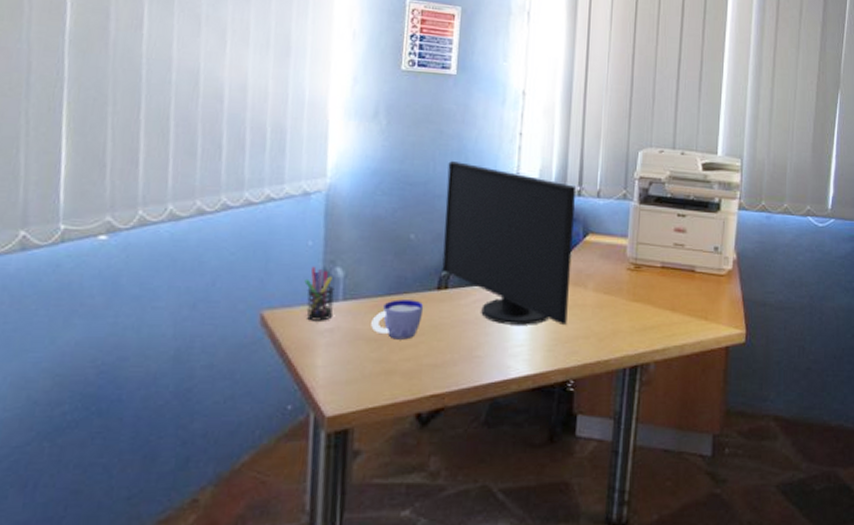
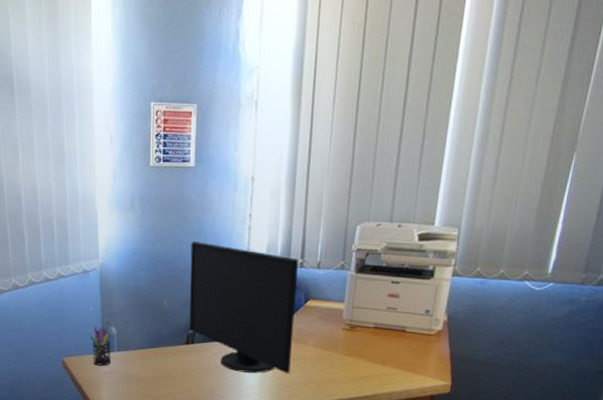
cup: present [371,299,424,340] -> none [139,351,177,381]

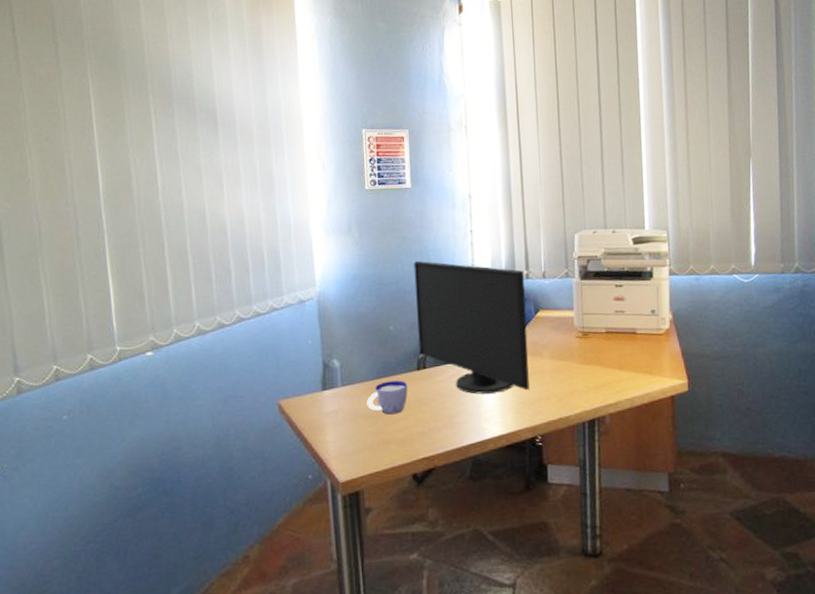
pen holder: present [90,326,112,366] -> none [309,360,336,405]
cup: none [139,351,177,381] -> present [367,380,408,415]

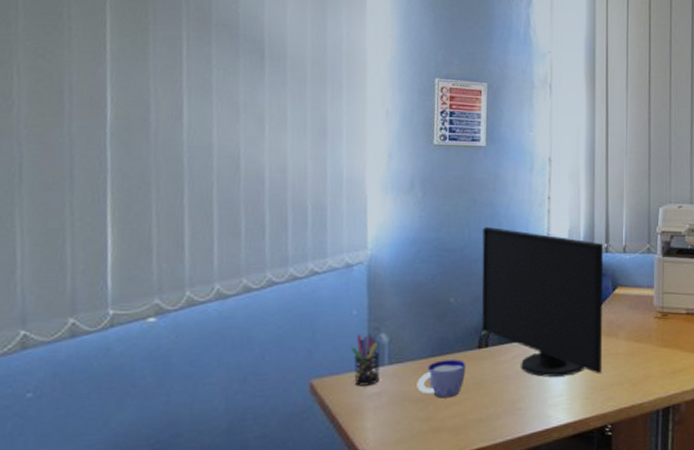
pen holder: none [309,360,336,405] -> present [351,334,380,386]

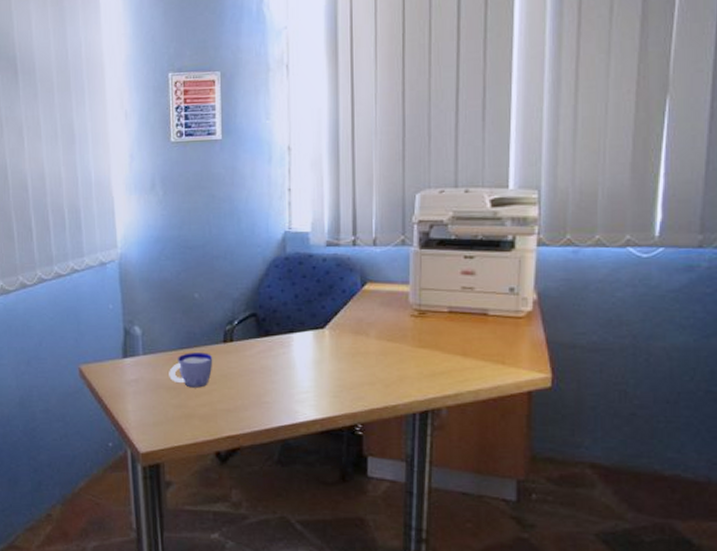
pen holder: present [351,334,380,386] -> none [110,326,137,373]
computer monitor: present [482,226,604,377] -> none [222,222,351,373]

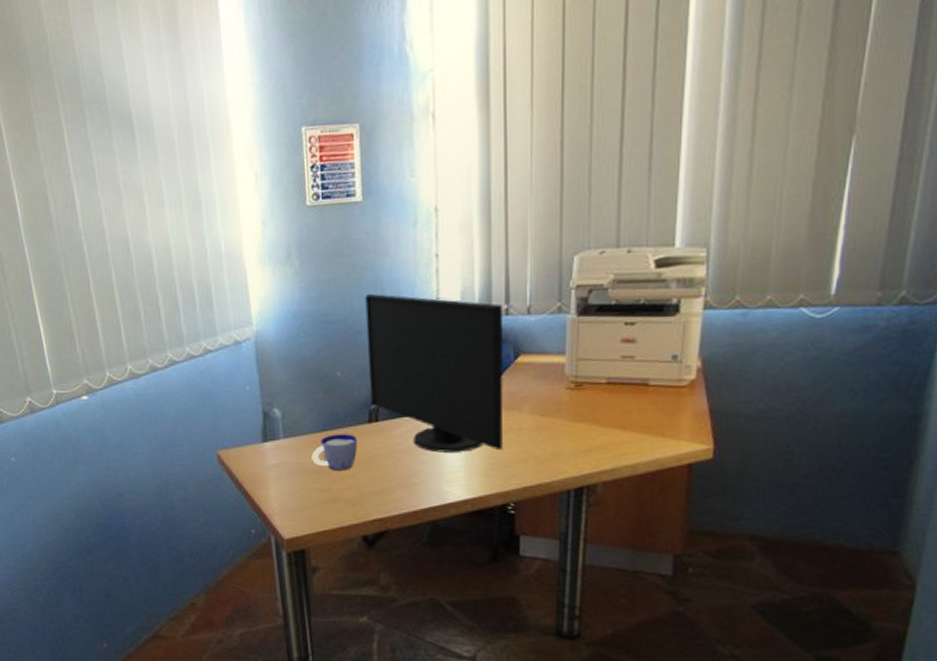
computer monitor: none [222,222,351,373] -> present [365,293,504,453]

